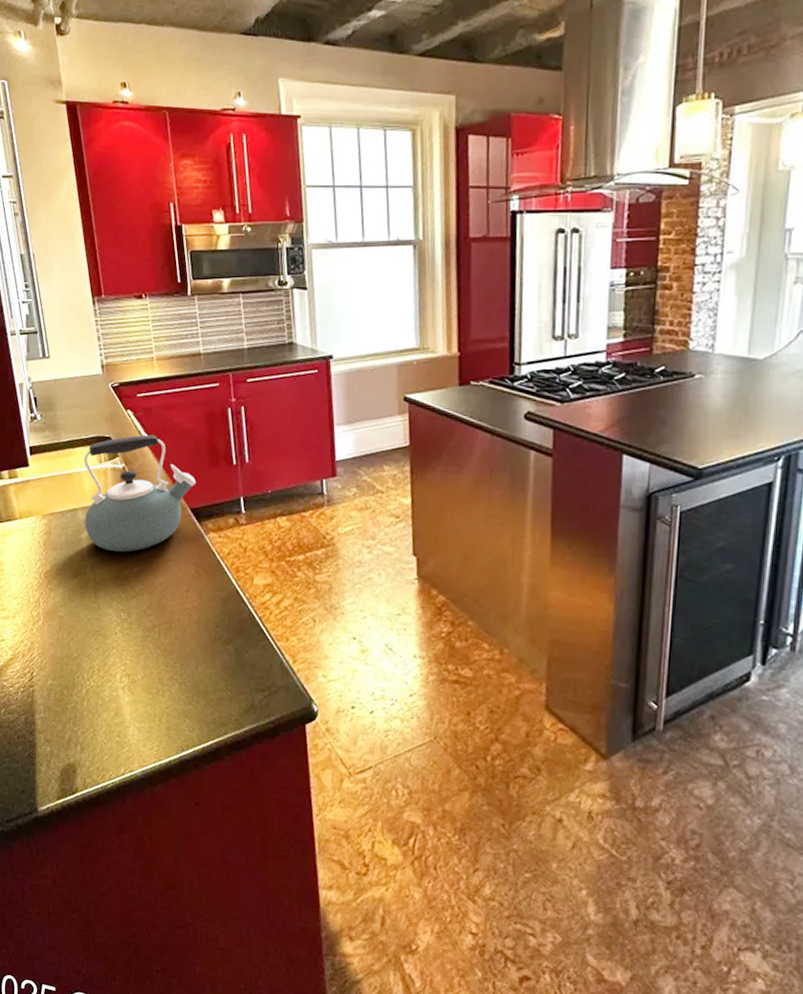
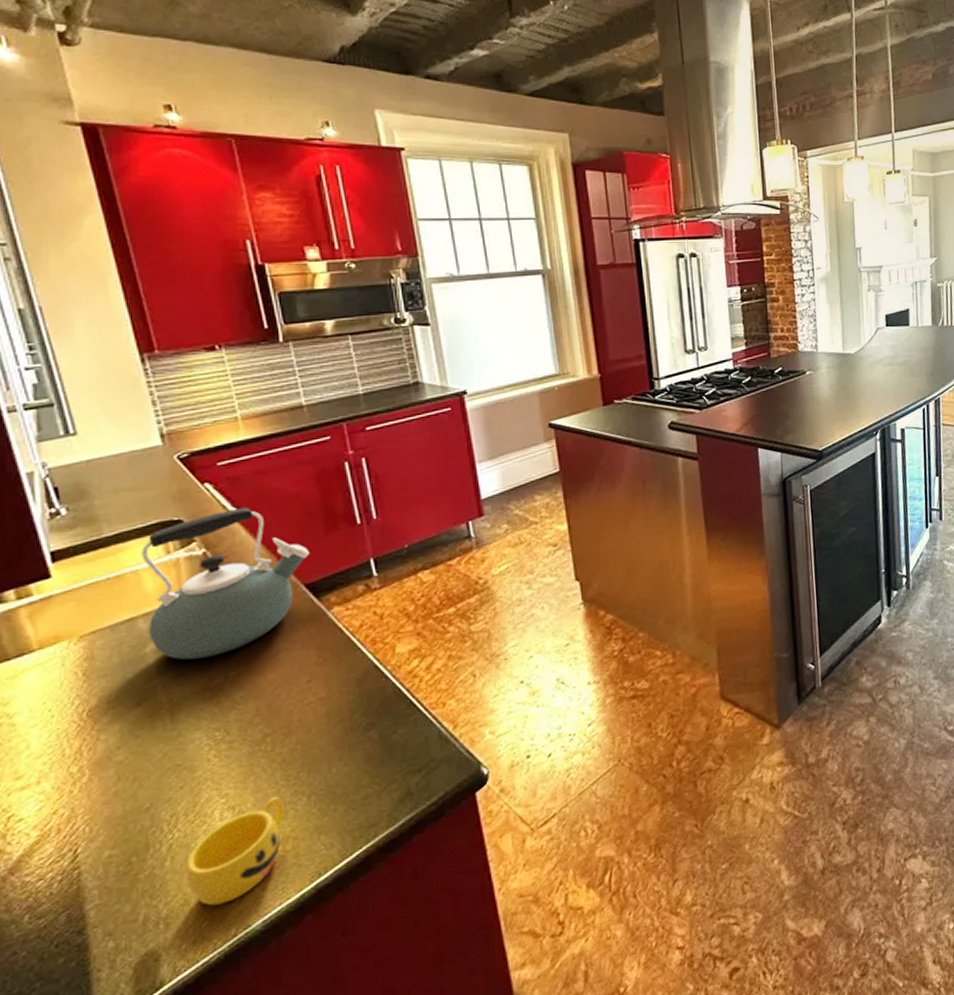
cup: none [96,676,163,748] -> present [186,796,284,907]

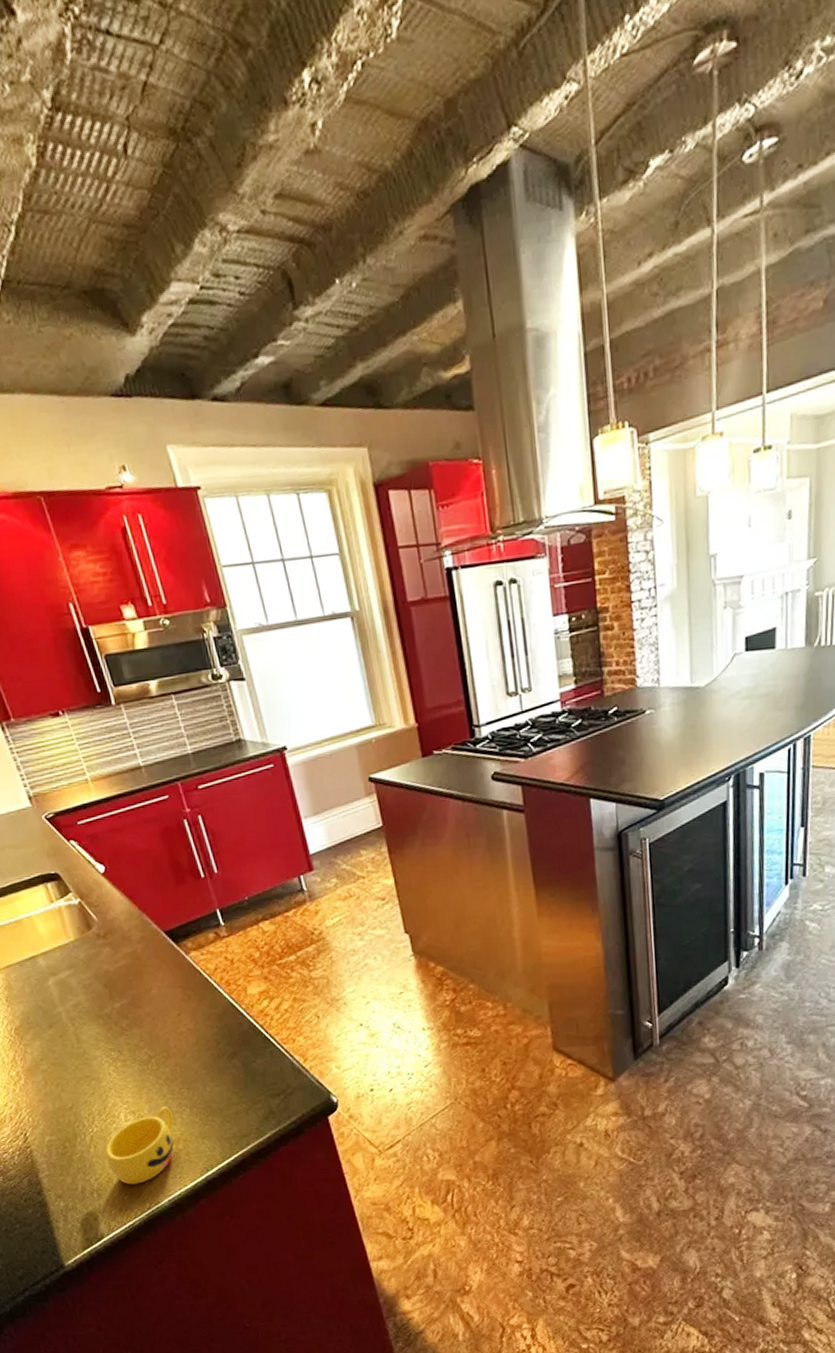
kettle: present [141,507,309,660] -> none [30,862,164,993]

